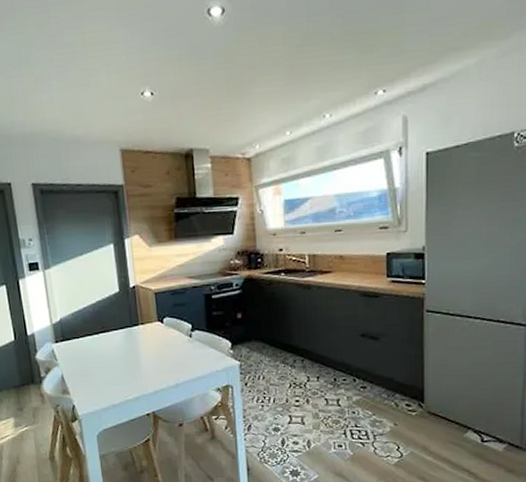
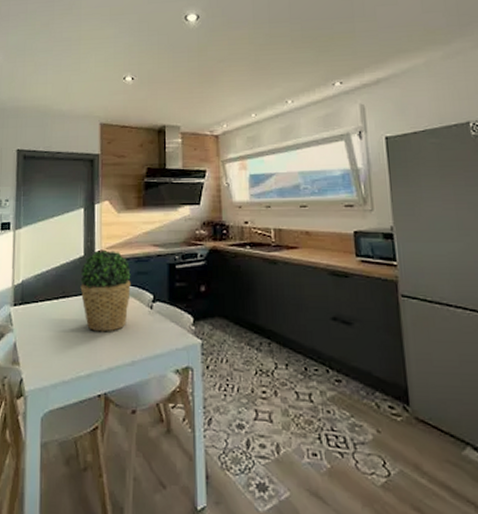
potted plant: none [117,285,169,361] -> present [80,251,131,332]

